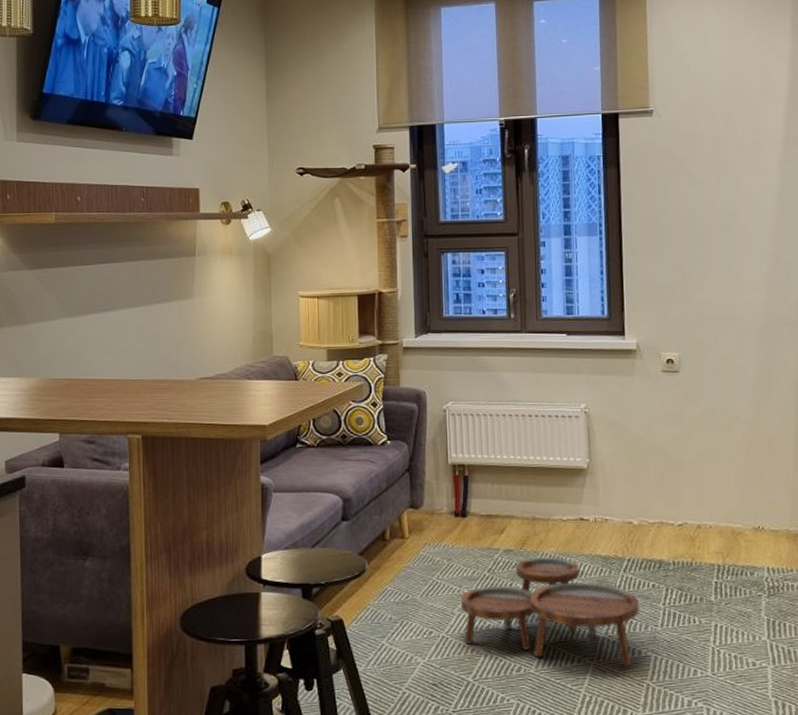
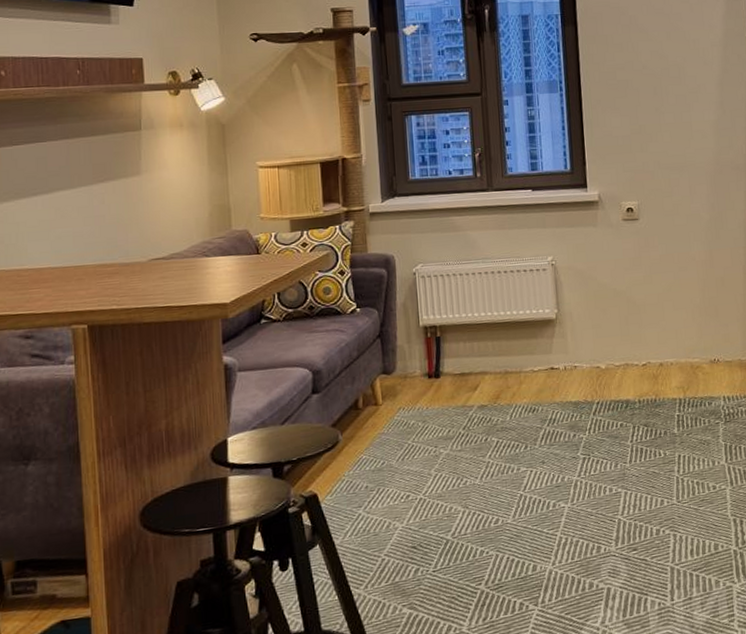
nesting tables: present [461,557,639,667] -> none [437,407,609,508]

